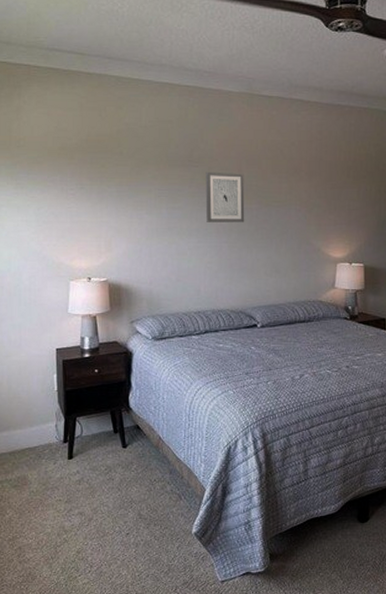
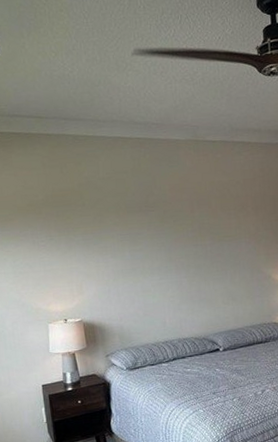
wall art: present [205,171,245,223] -> none [161,213,201,261]

